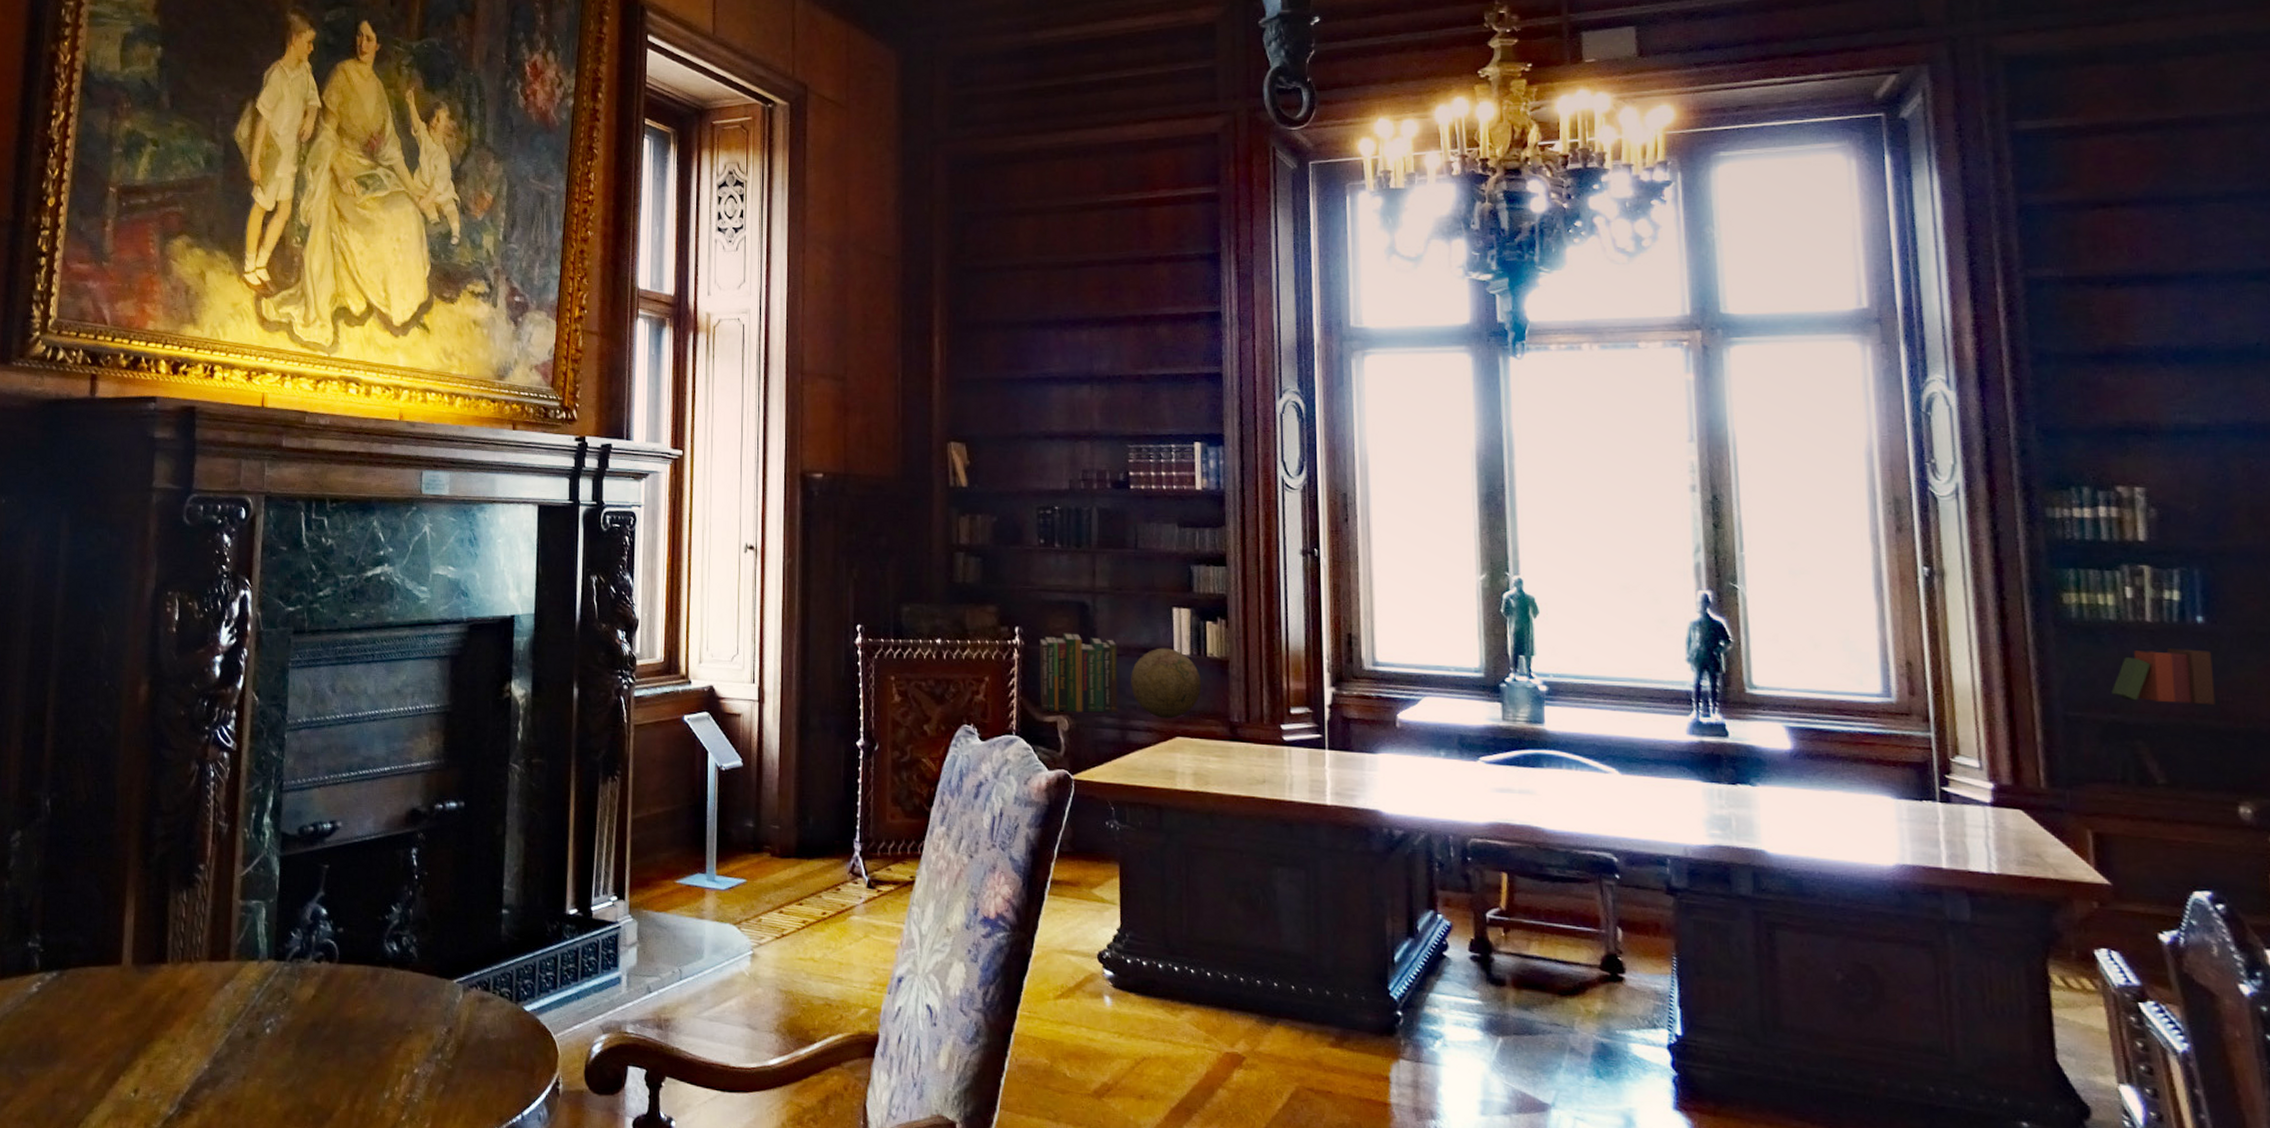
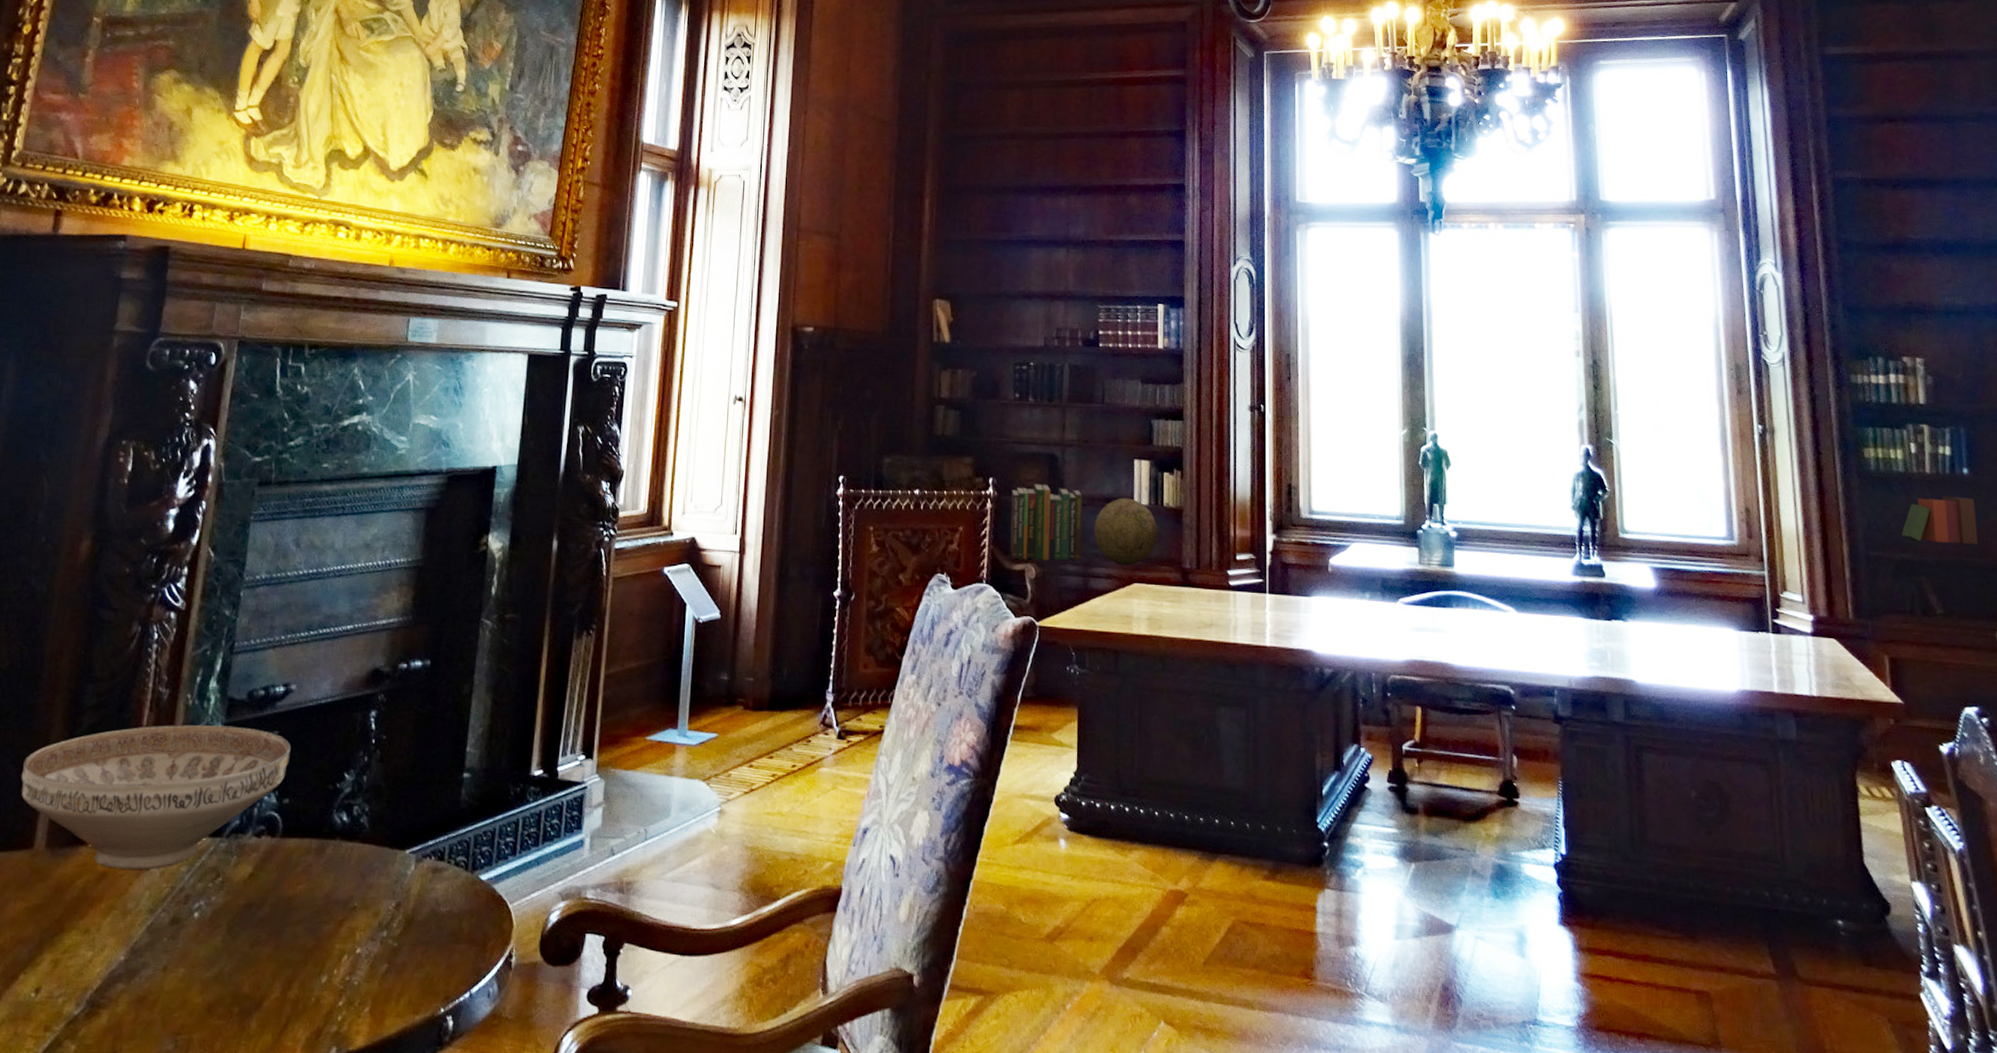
decorative bowl: none [106,856,342,989] -> present [21,725,292,871]

